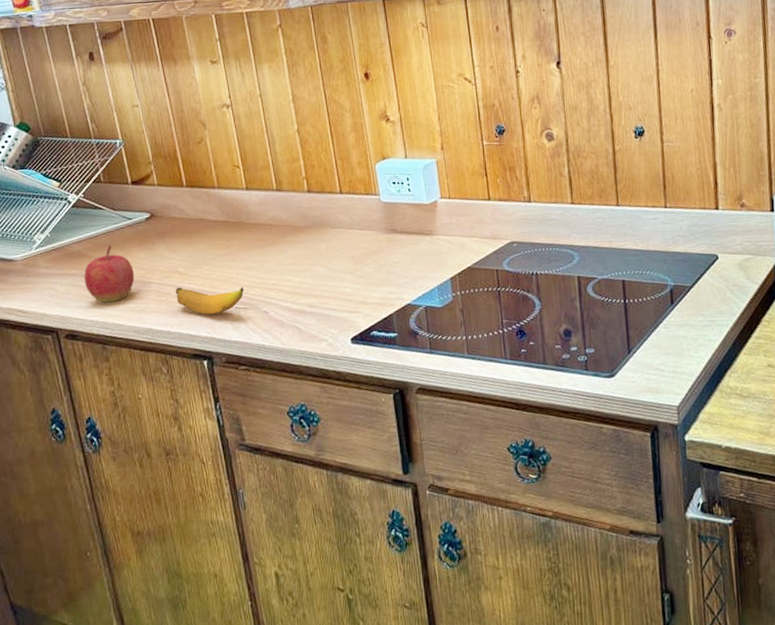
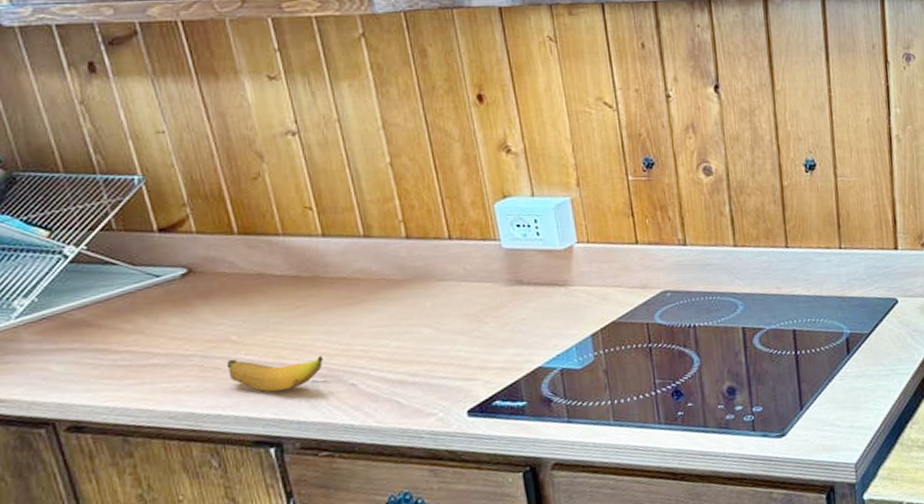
apple: present [84,245,135,303] -> none [92,310,168,384]

